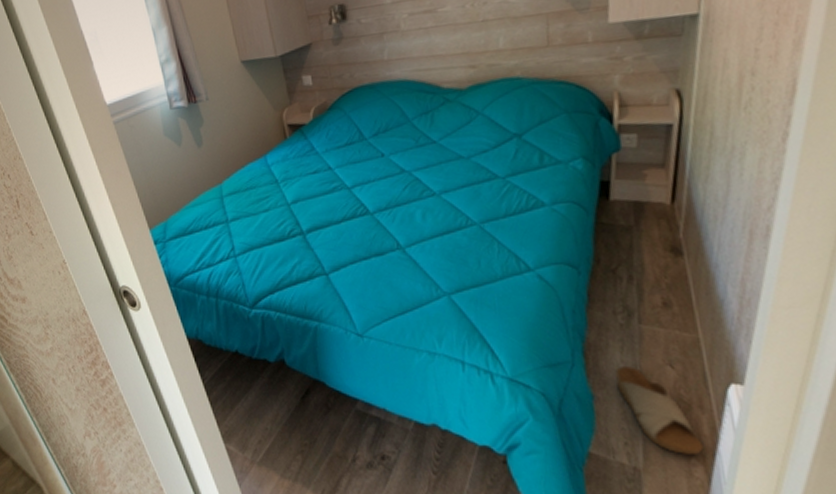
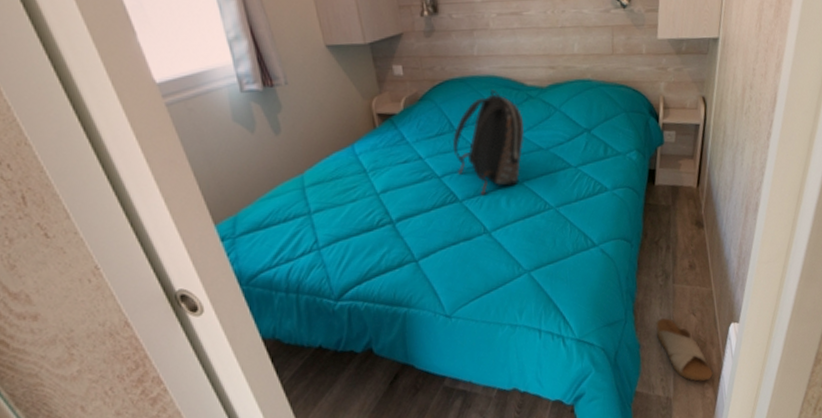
backpack: none [362,94,442,209] -> present [452,89,525,196]

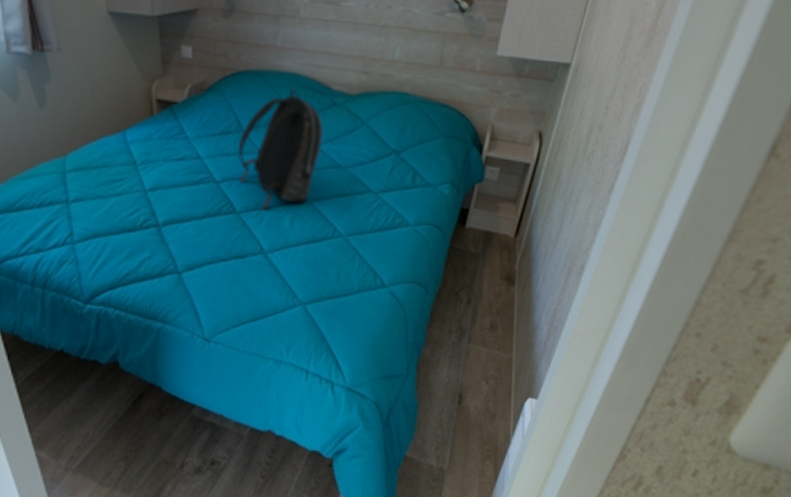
sandal: present [656,318,713,382] -> none [439,381,497,457]

